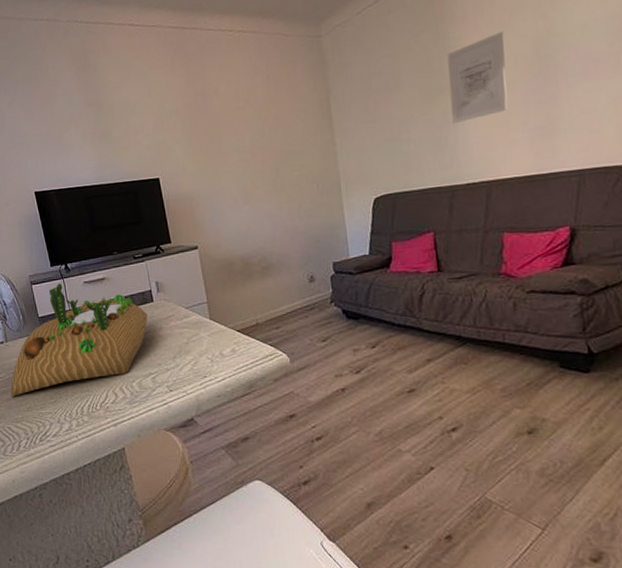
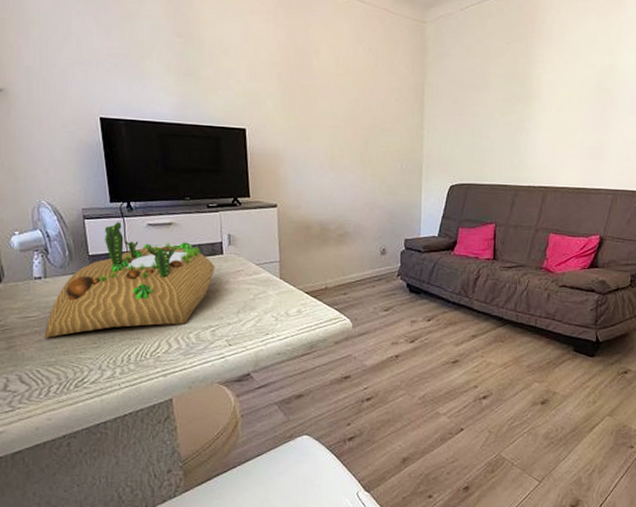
wall art: present [447,31,508,125] -> none [525,57,578,132]

